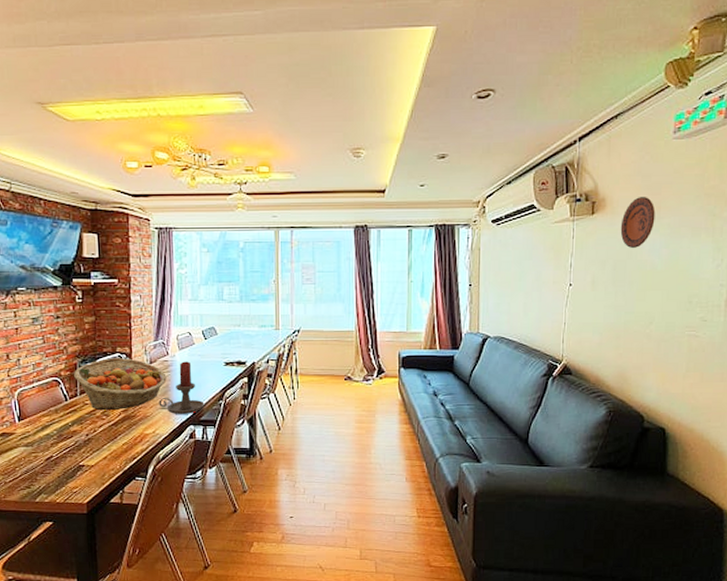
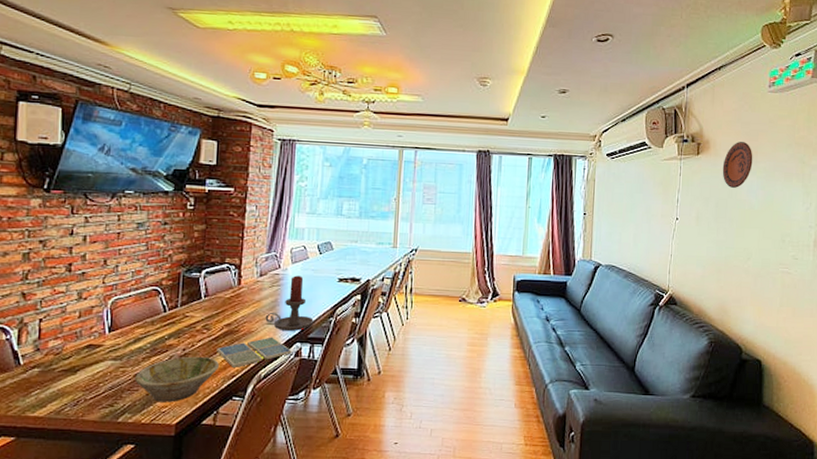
bowl: none [46,441,120,483] -> present [135,356,219,402]
fruit basket: present [74,358,167,411] -> none [176,269,276,324]
drink coaster: none [117,420,187,450] -> present [217,337,292,368]

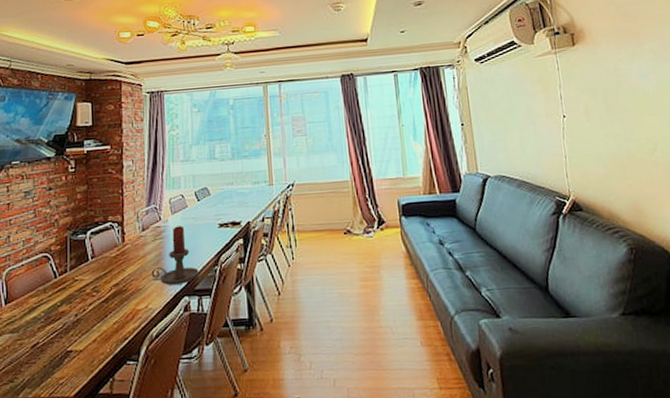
bowl: present [135,356,219,402] -> none [32,320,111,374]
drink coaster: present [217,337,292,368] -> none [107,292,181,329]
decorative plate: present [722,142,753,189] -> none [603,25,637,76]

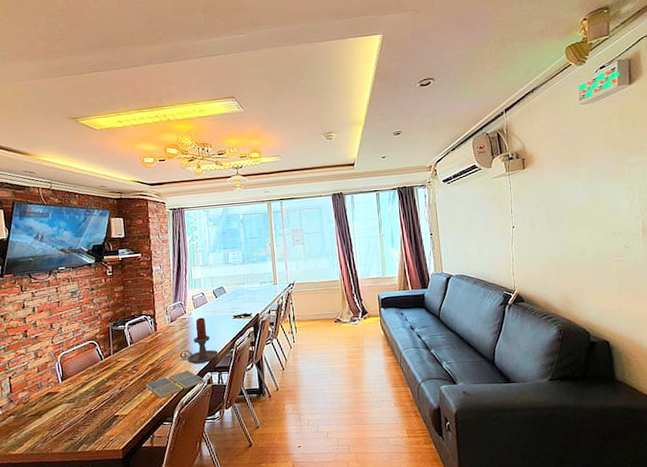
drink coaster: none [107,292,181,329] -> present [145,370,205,398]

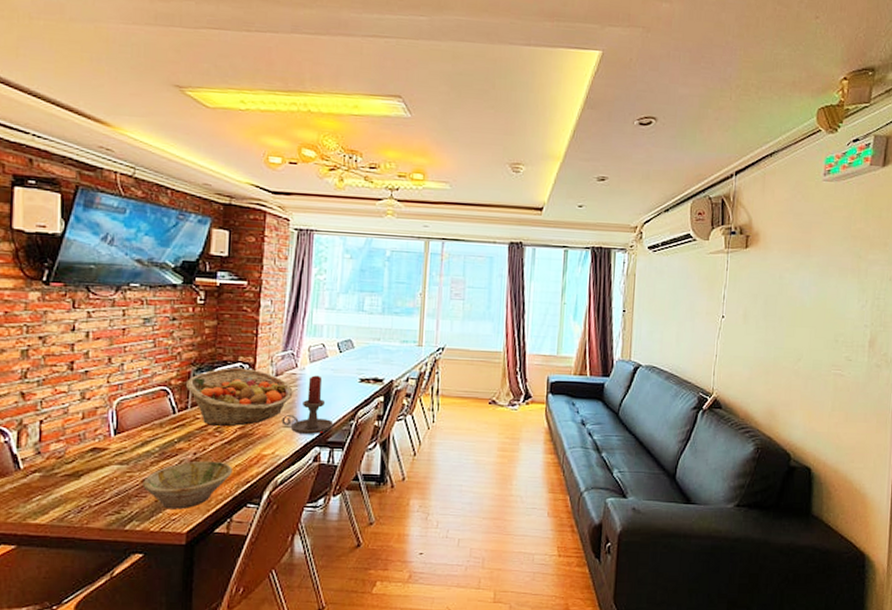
bowl: none [86,392,149,433] -> present [143,460,232,510]
fruit basket: none [107,319,186,366] -> present [186,368,293,427]
drink coaster: present [145,370,205,398] -> none [230,440,310,473]

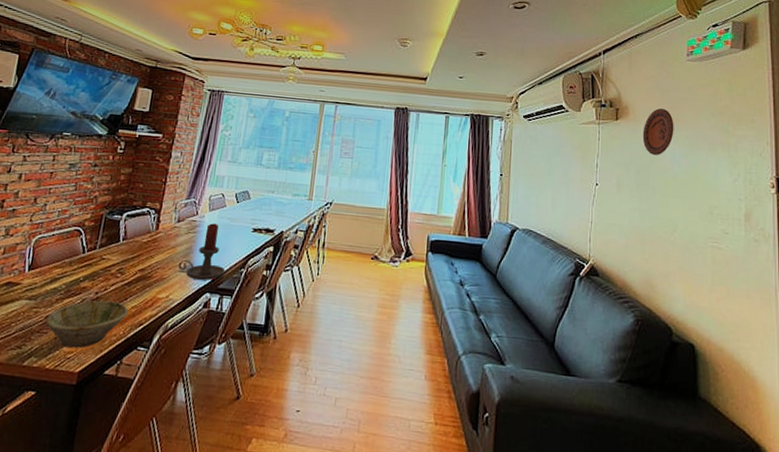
fruit basket: present [186,368,293,427] -> none [97,212,192,269]
decorative plate: none [772,234,806,285] -> present [642,108,674,156]

